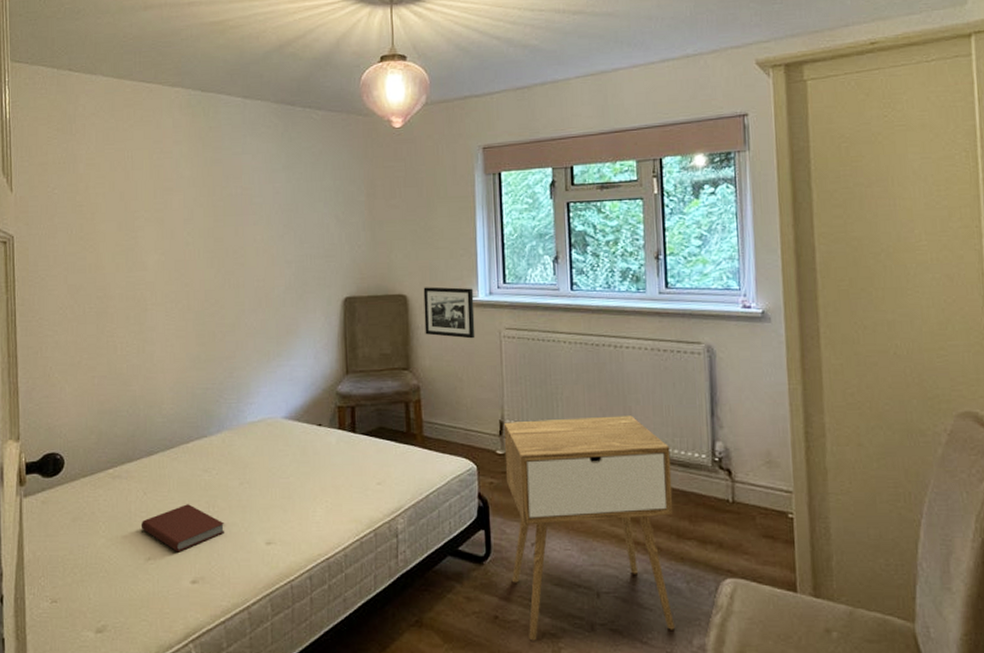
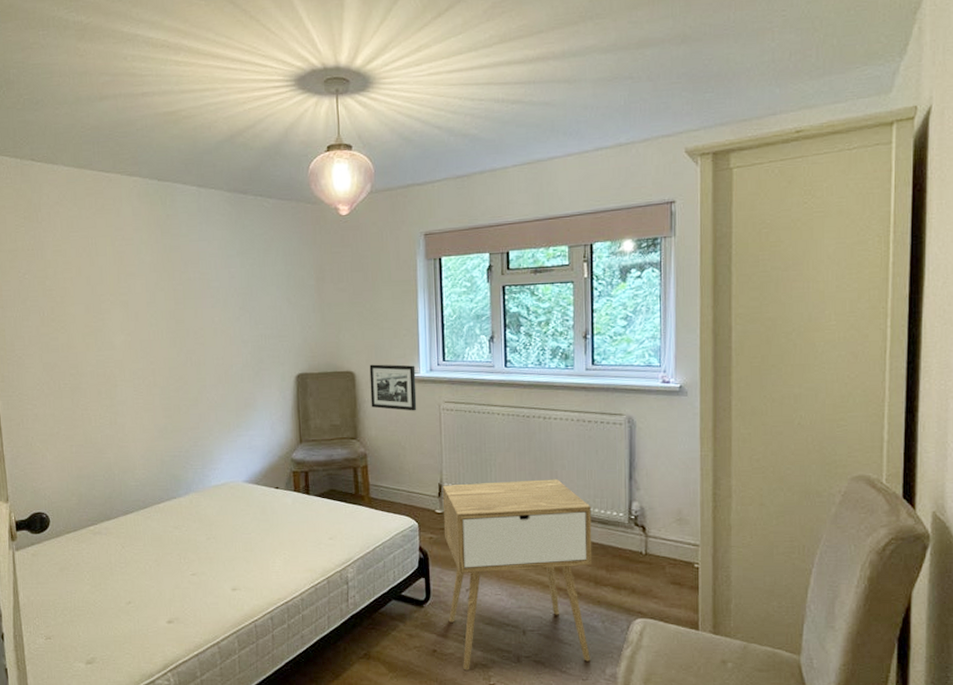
book: present [140,504,224,553] -> none [120,556,195,597]

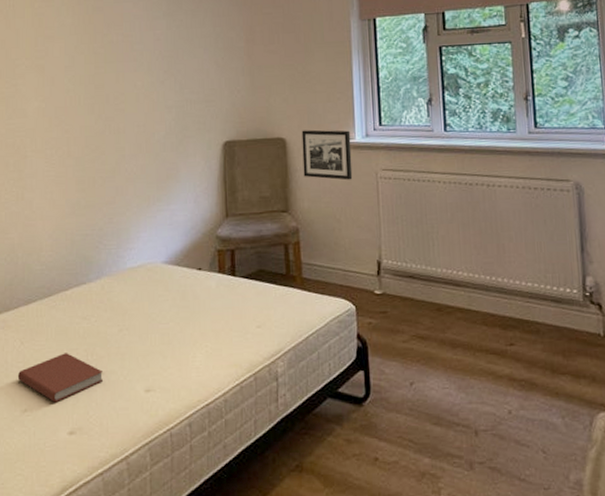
book: none [120,556,195,597] -> present [17,353,103,403]
nightstand: present [442,479,593,670] -> none [381,253,552,482]

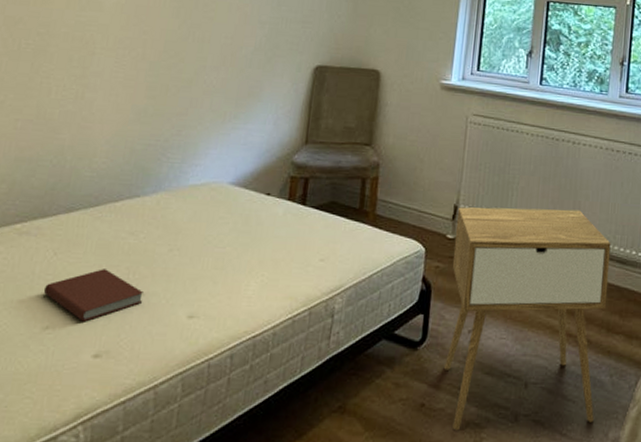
picture frame: present [301,129,353,180] -> none [393,65,447,121]
nightstand: none [381,253,552,482] -> present [443,207,611,431]

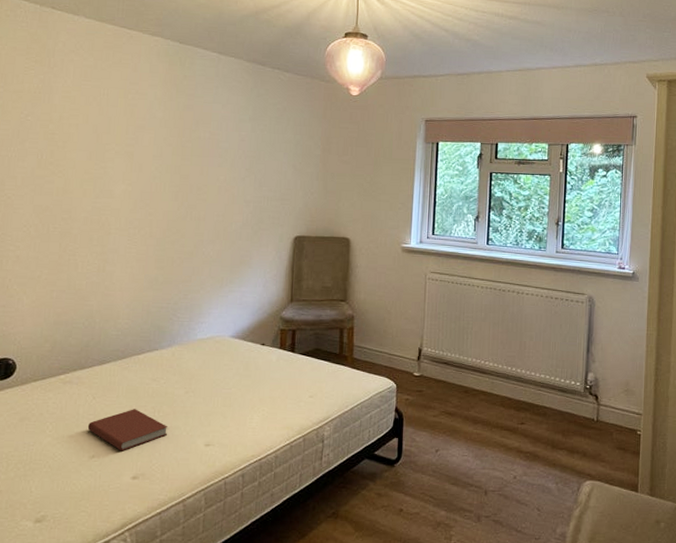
nightstand: present [443,207,611,431] -> none [416,348,553,530]

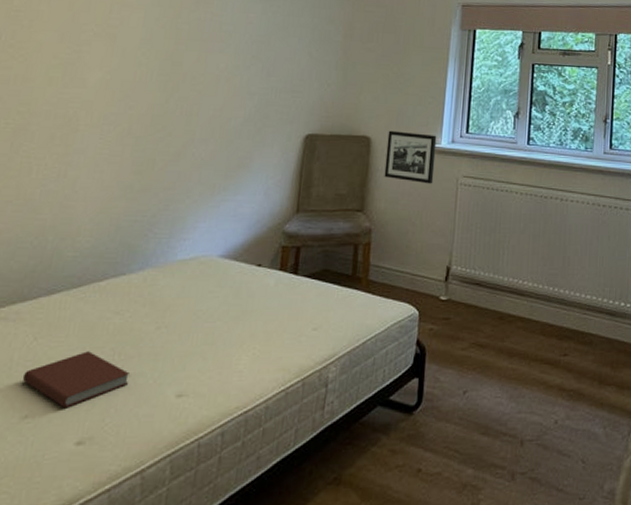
picture frame: none [362,232,407,279] -> present [384,130,437,184]

